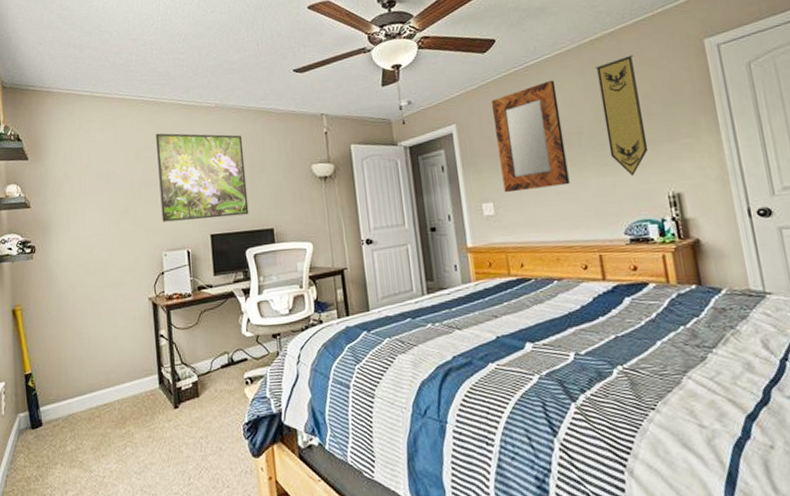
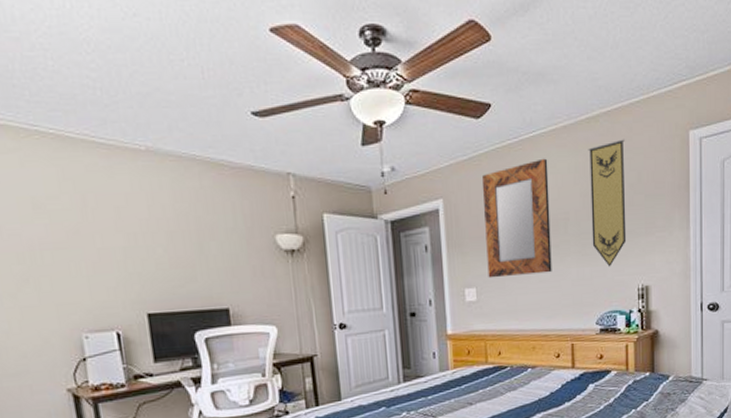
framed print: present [156,133,249,223] -> none [61,179,197,297]

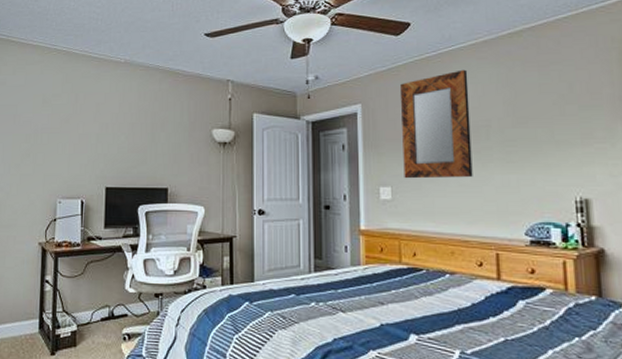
pennant: present [588,139,627,267] -> none [511,52,559,176]

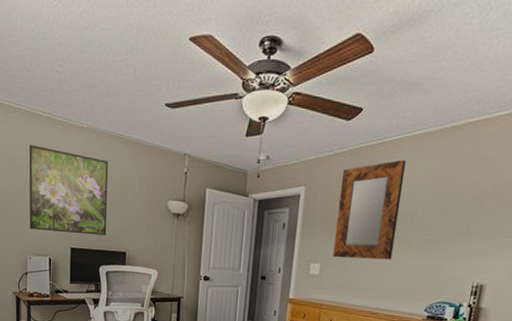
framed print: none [60,82,147,171] -> present [29,144,109,236]

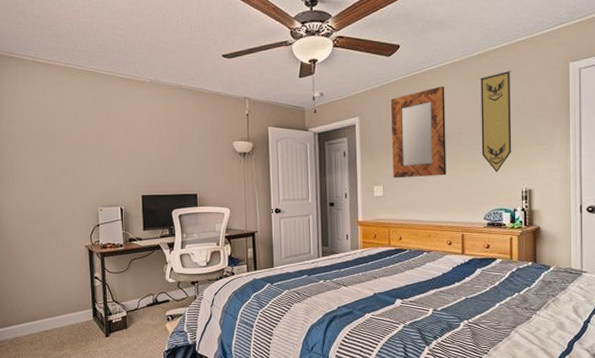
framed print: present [29,144,109,236] -> none [94,102,176,182]
pennant: none [434,148,487,263] -> present [479,70,512,173]

